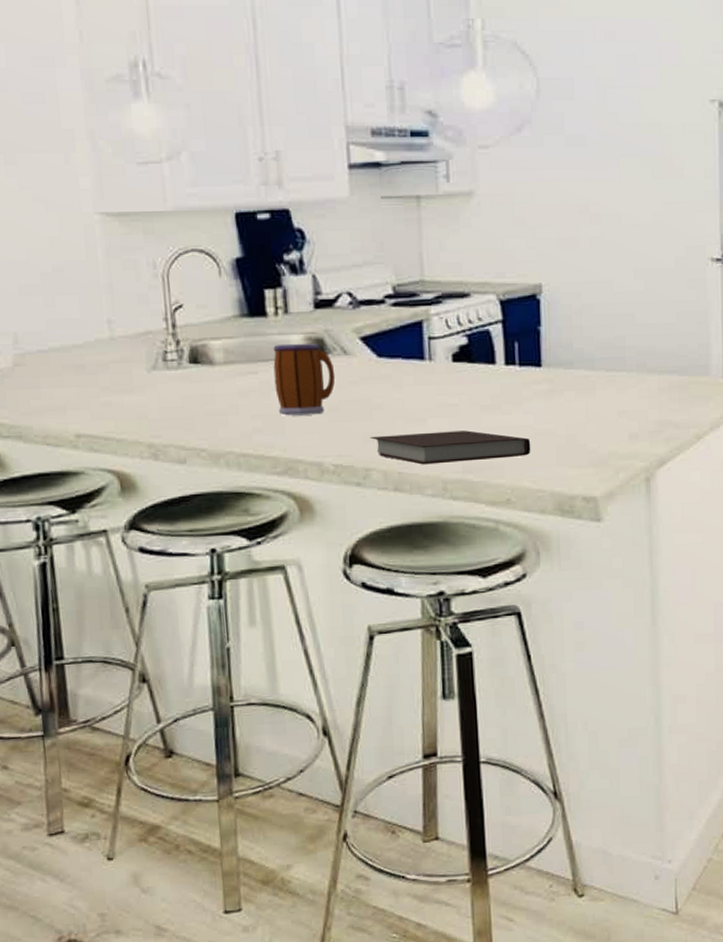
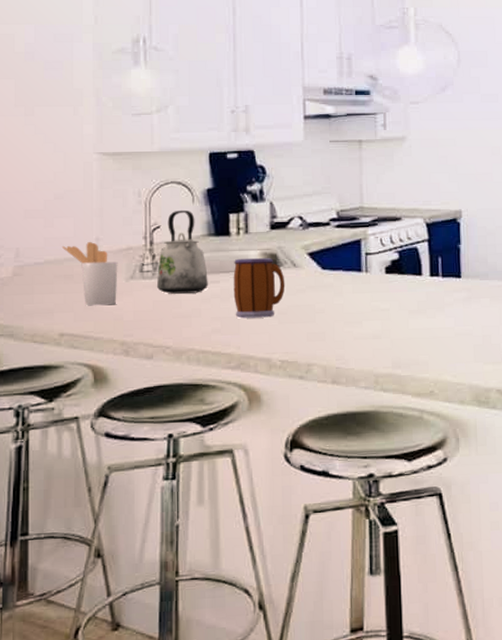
utensil holder: none [67,323,139,402] -> present [61,241,118,306]
kettle: none [183,284,245,387] -> present [157,210,208,294]
notebook: present [370,430,531,465] -> none [313,331,452,361]

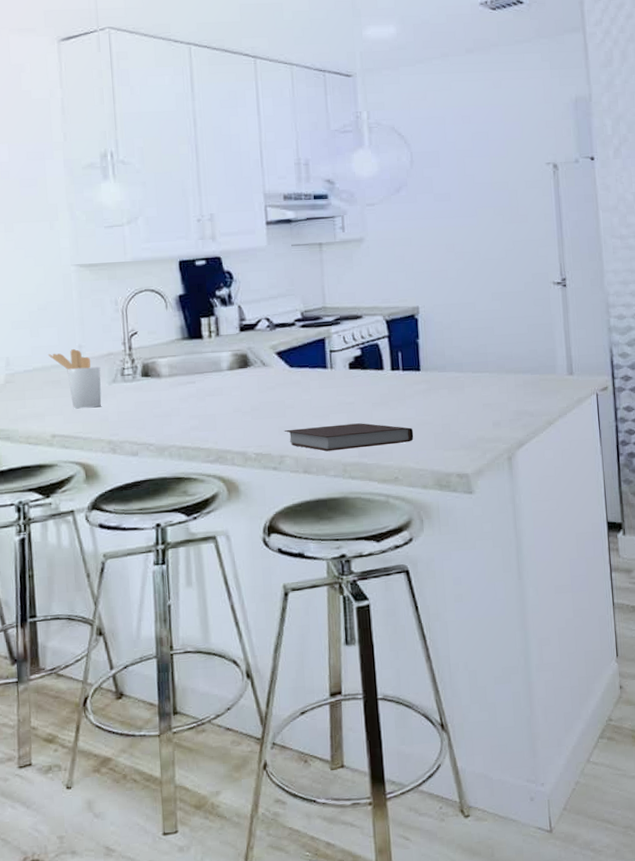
kettle: present [157,210,208,294] -> none [137,316,185,395]
mug: present [233,257,285,319] -> none [207,358,257,416]
notebook: none [313,331,452,361] -> present [284,423,414,452]

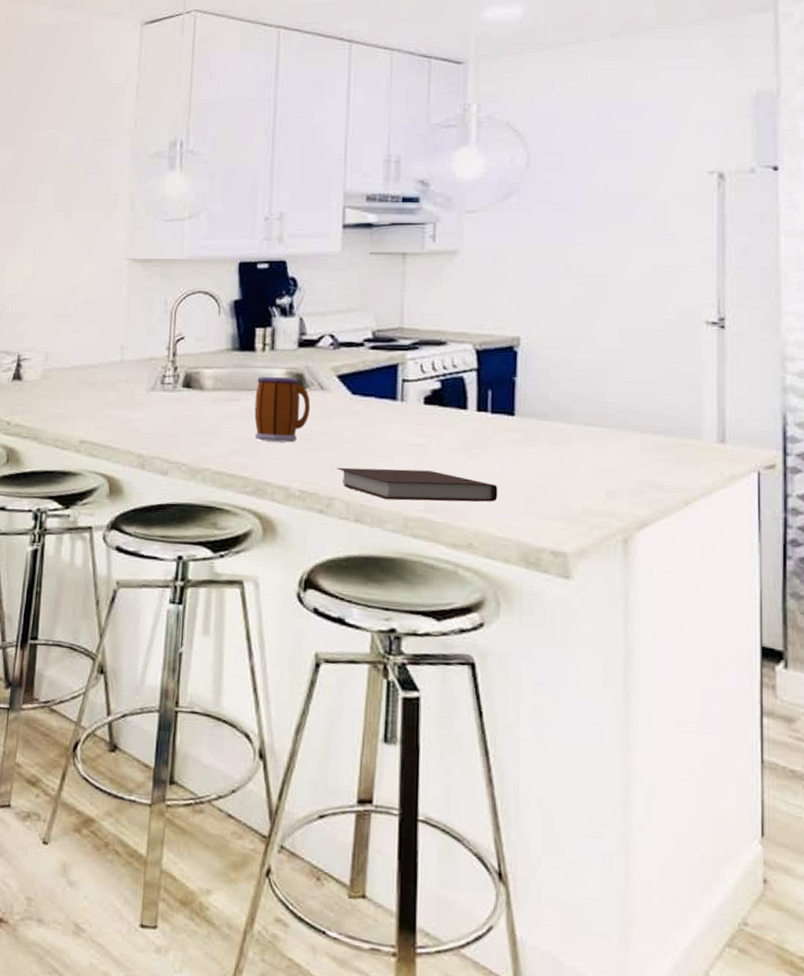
utensil holder: present [47,348,102,409] -> none [87,349,140,416]
mug: none [207,358,257,416] -> present [254,376,311,443]

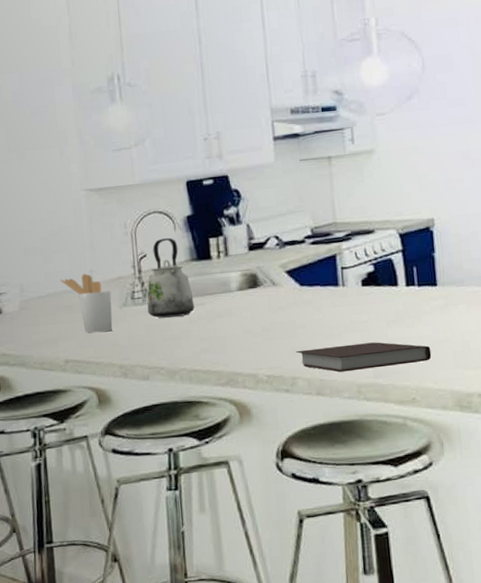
utensil holder: none [87,349,140,416] -> present [60,273,113,334]
kettle: none [177,321,229,410] -> present [147,237,194,318]
mug: present [254,376,311,443] -> none [217,277,267,338]

